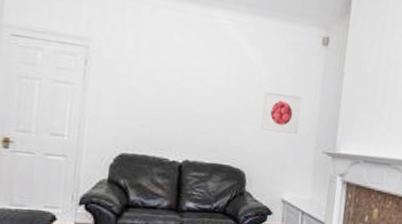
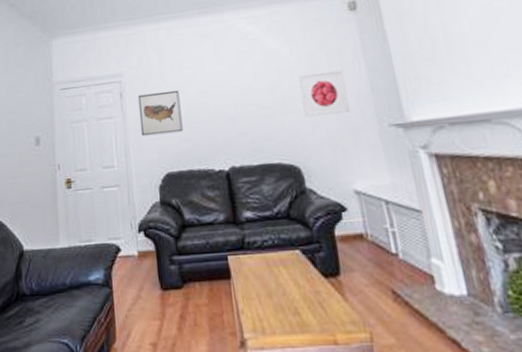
wall art: none [100,67,150,117] -> present [137,90,183,137]

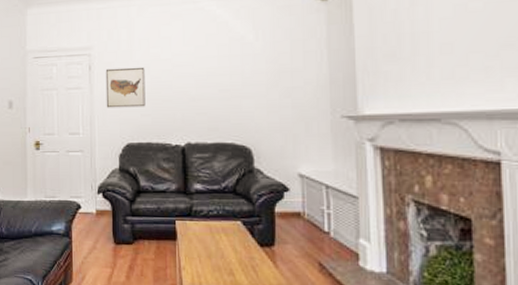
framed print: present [298,69,350,117] -> none [261,59,306,102]

